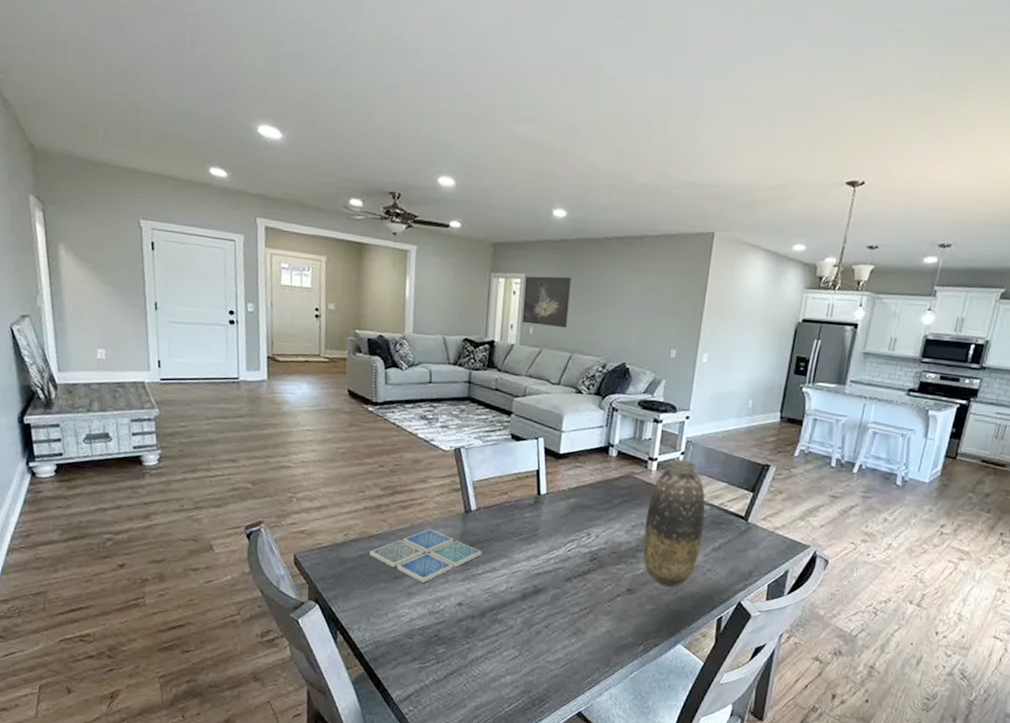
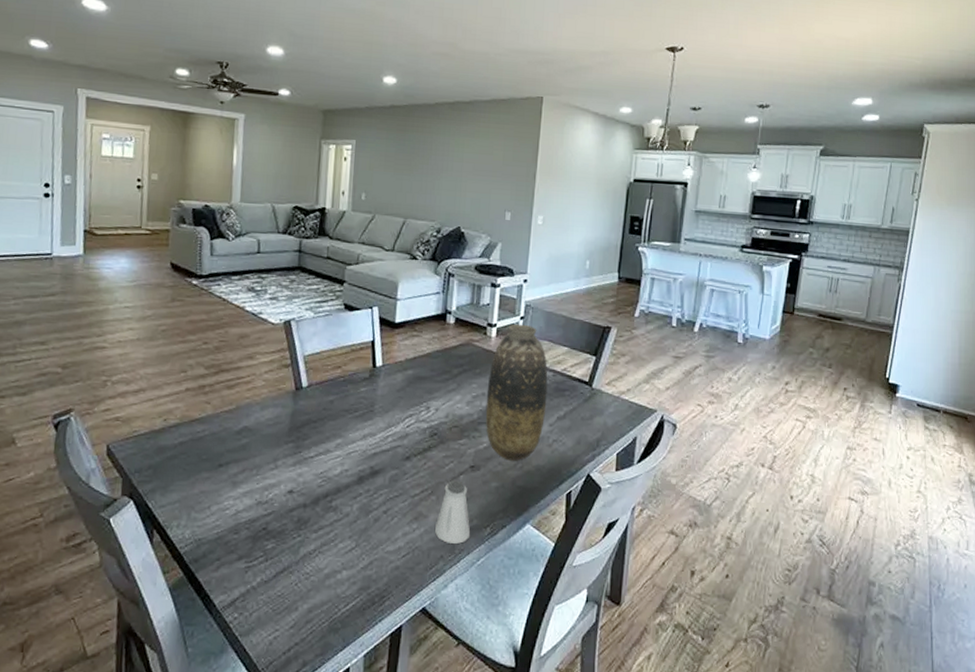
drink coaster: present [369,528,482,583] -> none [191,409,315,470]
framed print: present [522,276,571,329] -> none [353,142,403,194]
saltshaker: none [591,601,626,659] -> present [434,480,471,545]

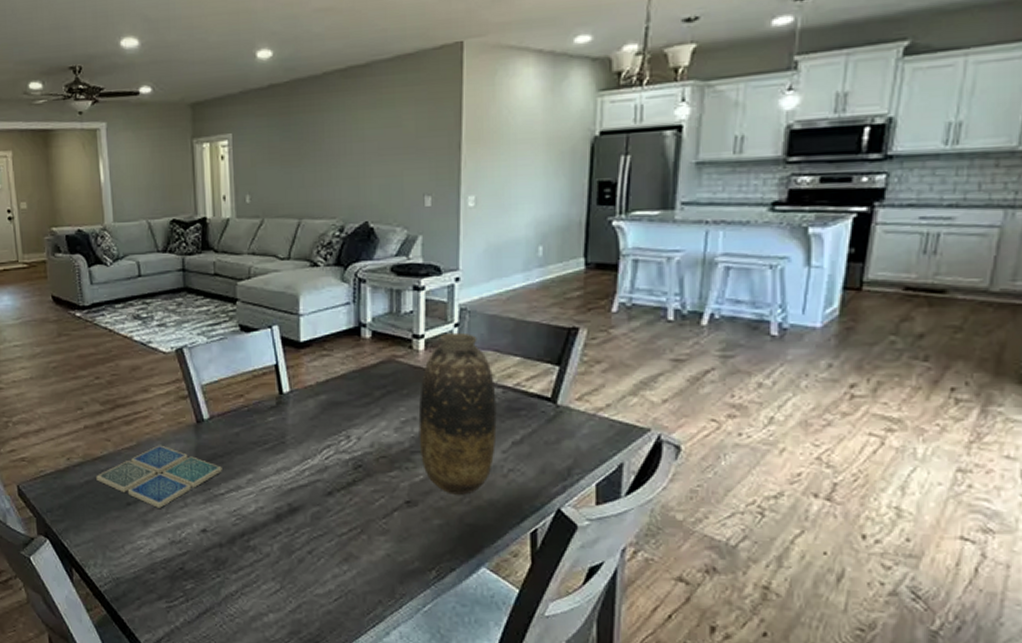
drink coaster: none [191,409,315,470] -> present [96,445,222,508]
saltshaker: present [434,480,471,545] -> none [368,518,413,589]

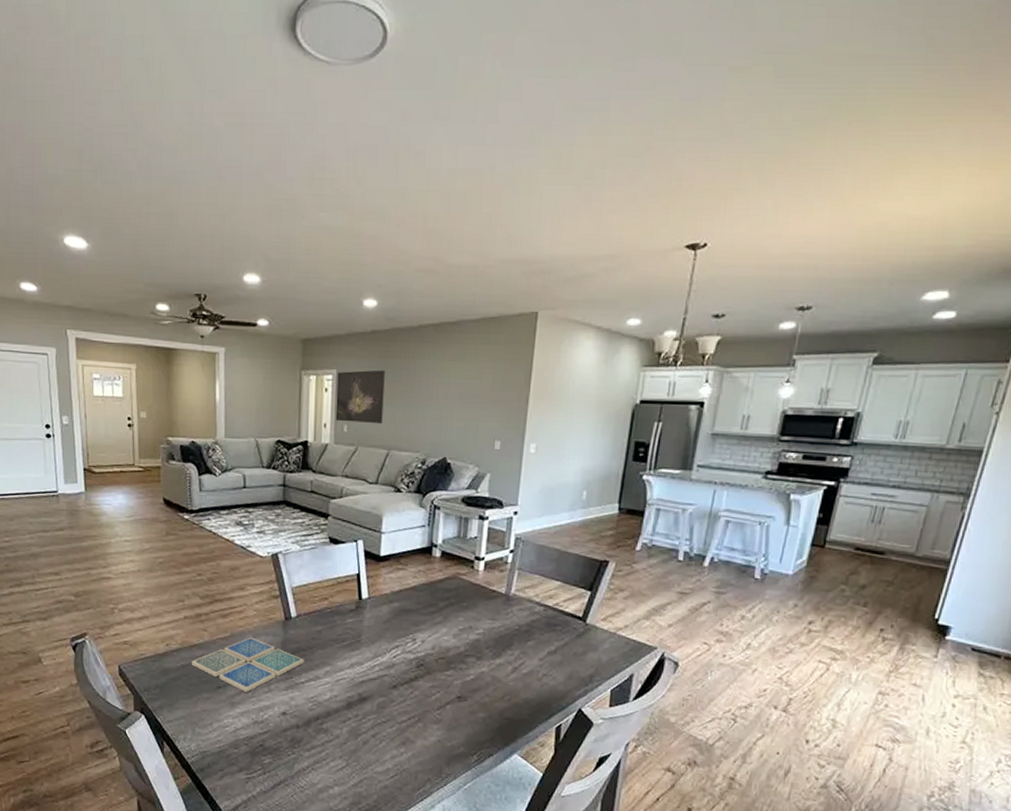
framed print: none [234,128,290,192] -> present [335,370,385,425]
vase: present [418,332,497,495] -> none [472,557,539,694]

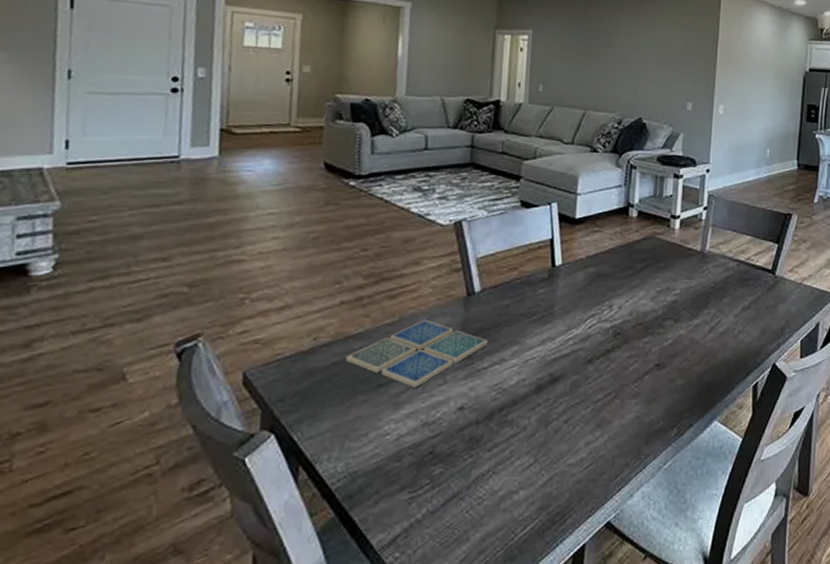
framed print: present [335,370,385,425] -> none [530,32,582,85]

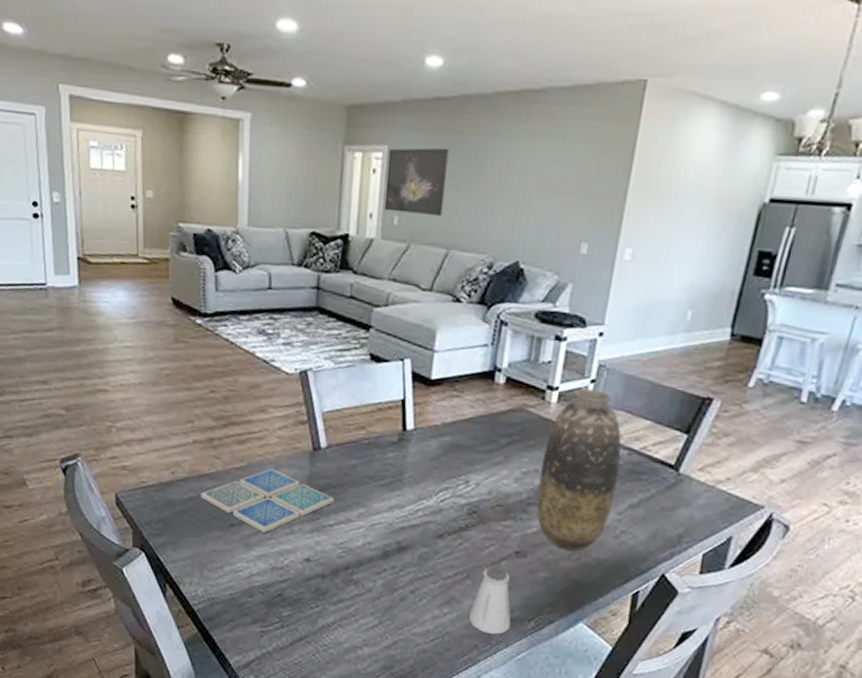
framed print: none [530,32,582,85] -> present [384,147,449,217]
saltshaker: none [618,381,657,450] -> present [468,565,511,635]
vase: none [670,214,732,356] -> present [537,388,622,551]

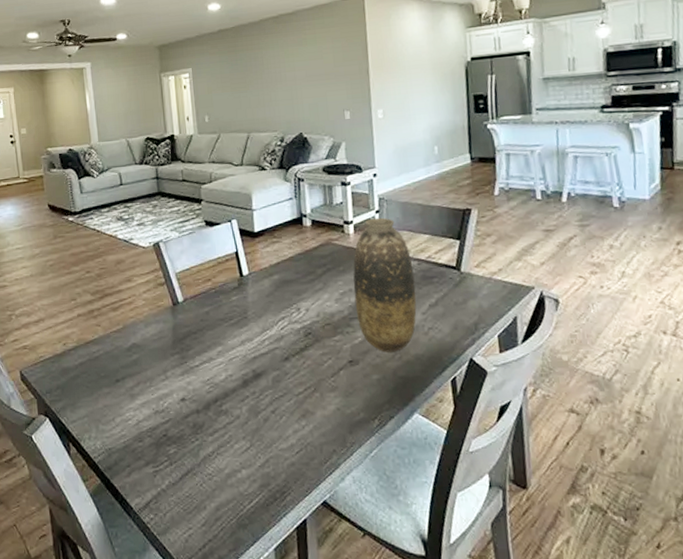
drink coaster: present [201,468,334,533] -> none [89,326,196,382]
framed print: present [384,147,449,217] -> none [193,62,240,114]
saltshaker: present [468,565,511,635] -> none [323,376,360,438]

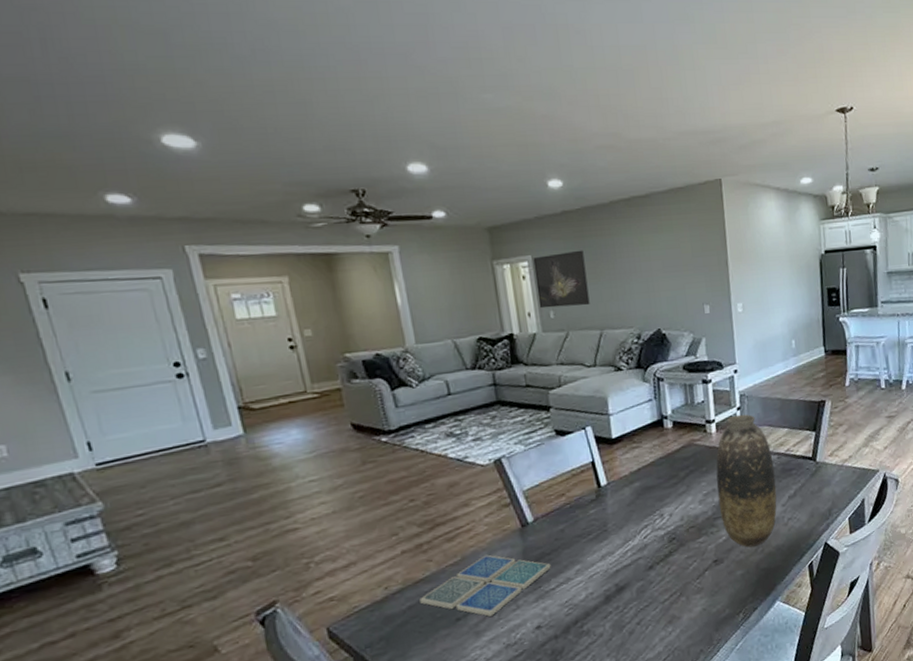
drink coaster: none [89,326,196,382] -> present [420,554,551,617]
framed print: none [193,62,240,114] -> present [533,250,590,309]

